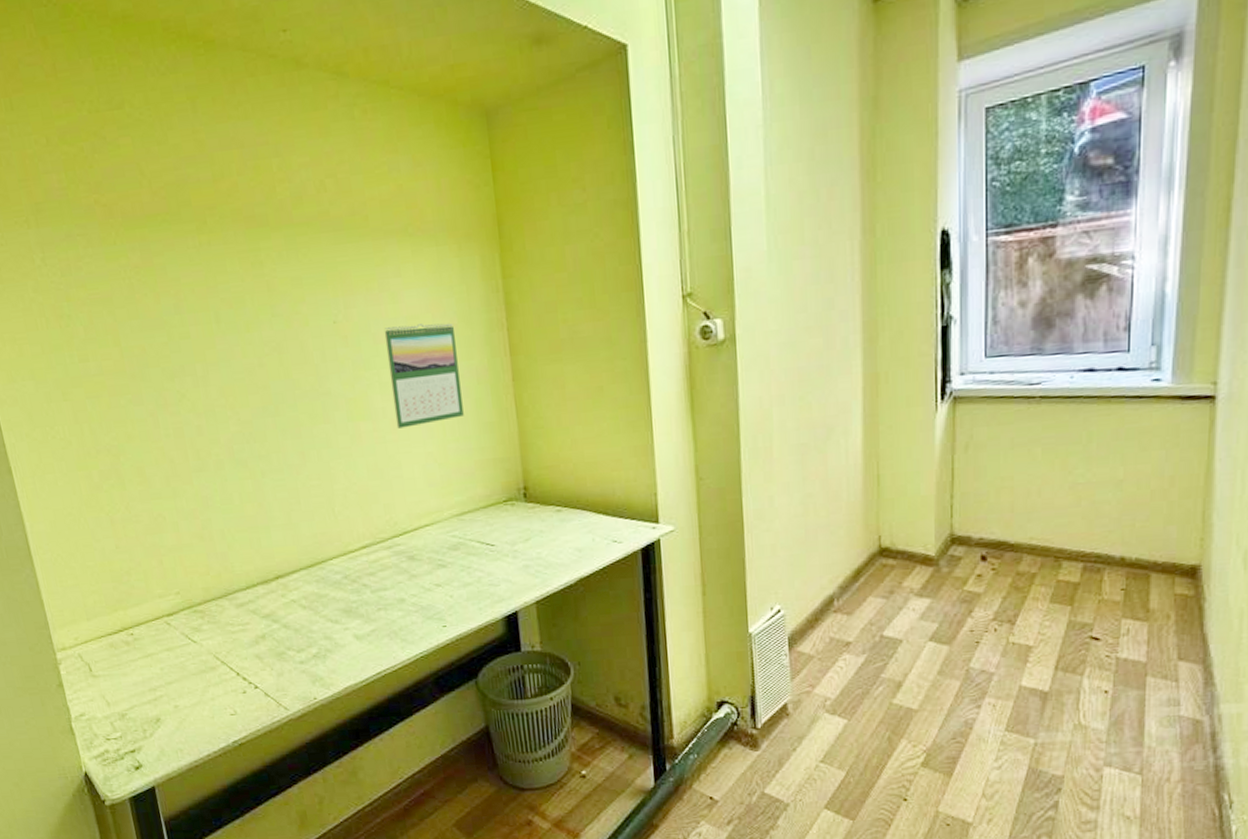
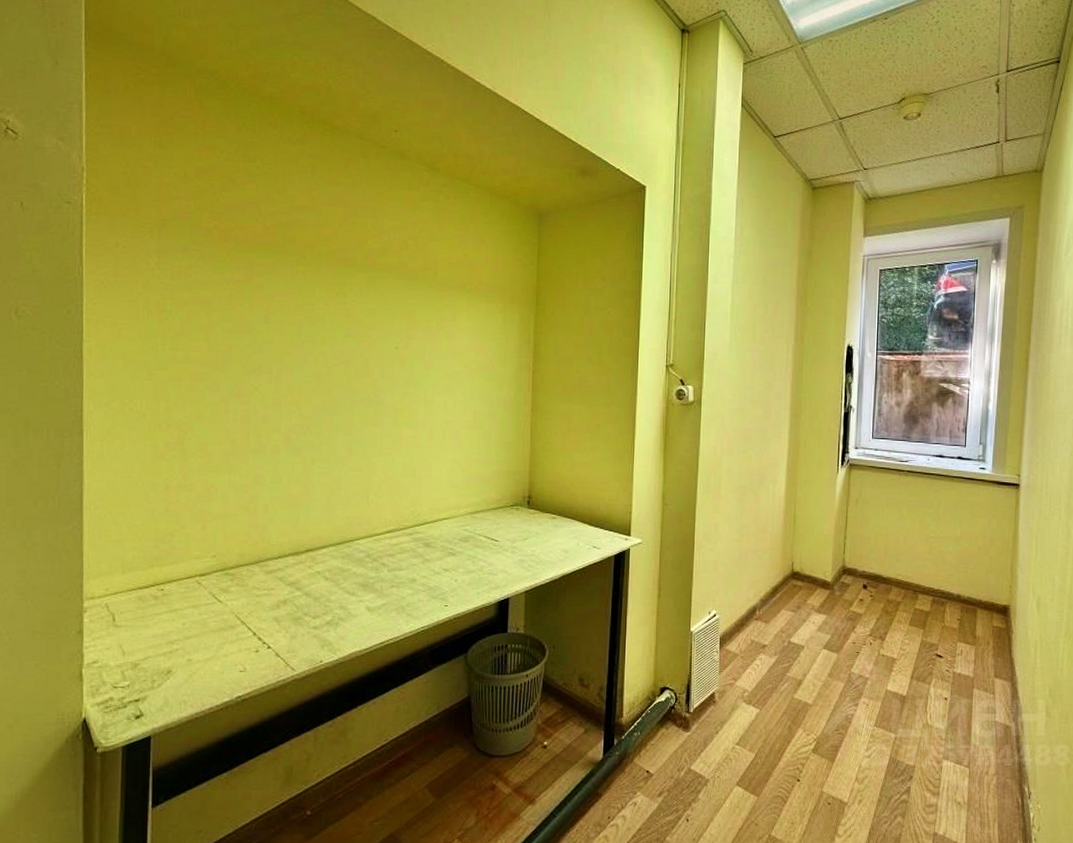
calendar: present [384,323,464,429] -> none [433,358,491,438]

